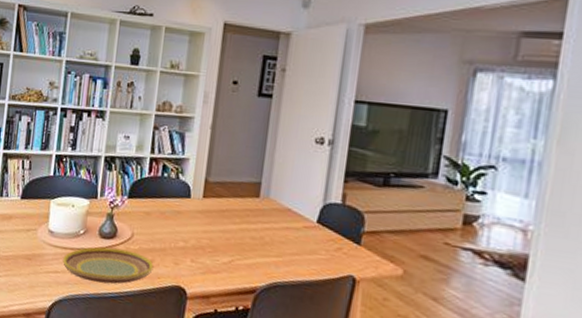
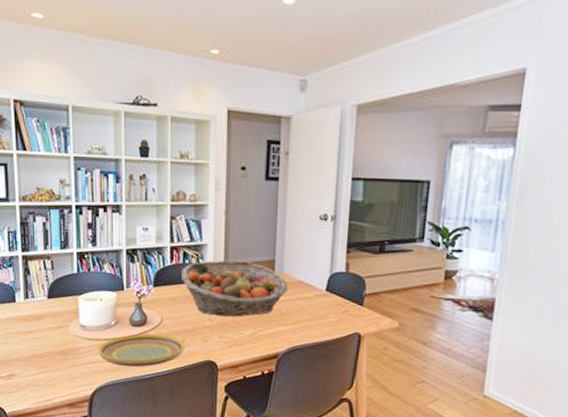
fruit basket: none [158,176,274,242] -> present [182,260,288,317]

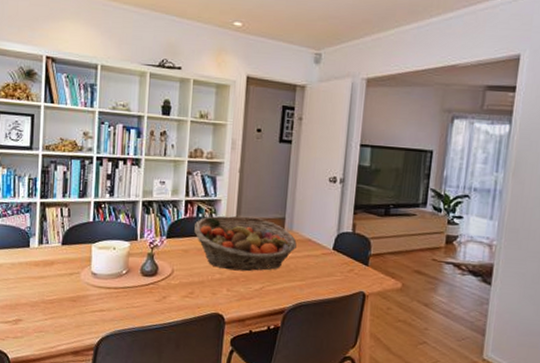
plate: present [98,334,185,368] -> none [107,284,194,318]

